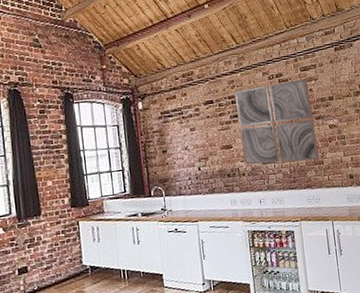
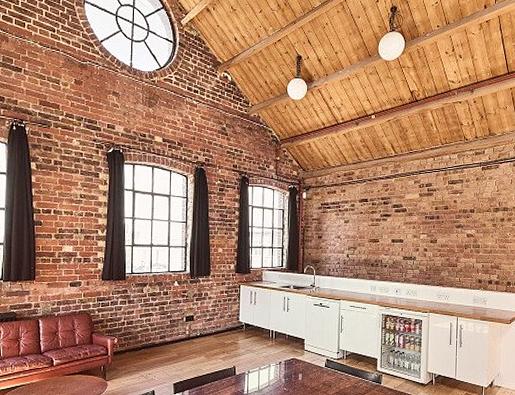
wall art: present [234,78,320,165] -> none [387,191,454,263]

